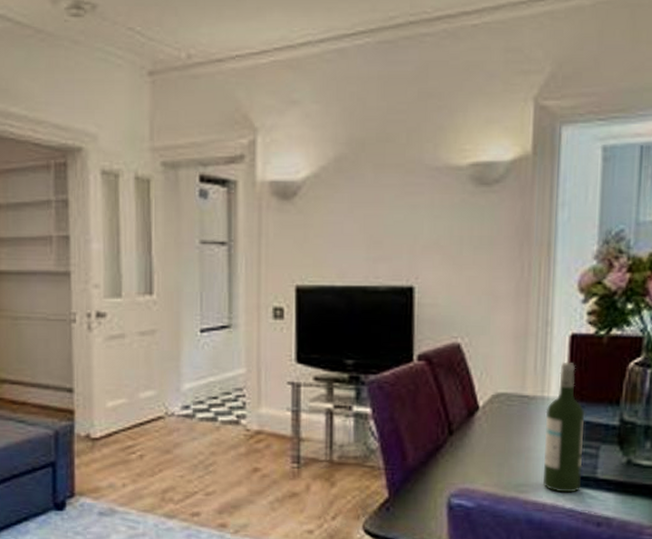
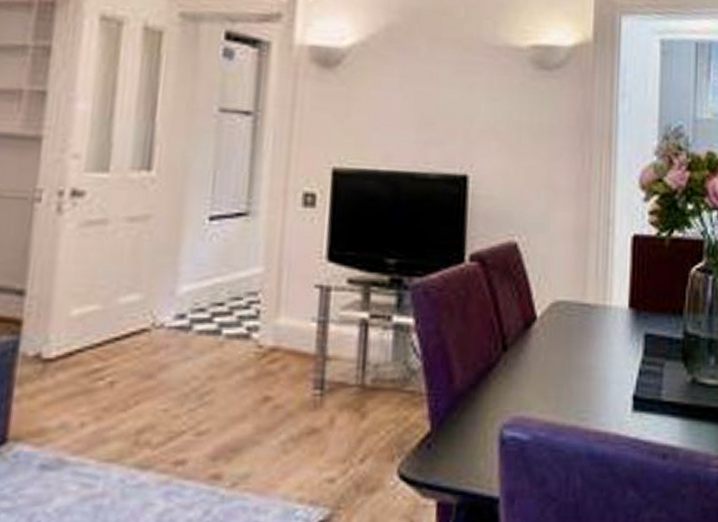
wine bottle: present [543,361,584,493] -> none [606,265,647,419]

